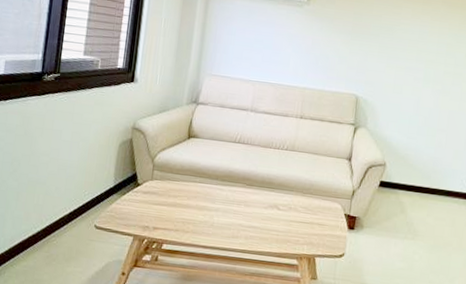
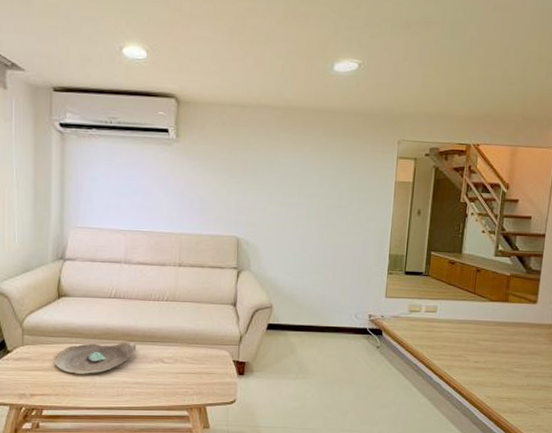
decorative bowl: none [178,184,255,213] -> present [55,342,137,374]

